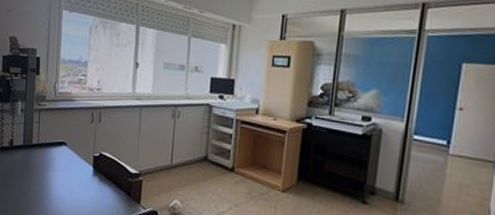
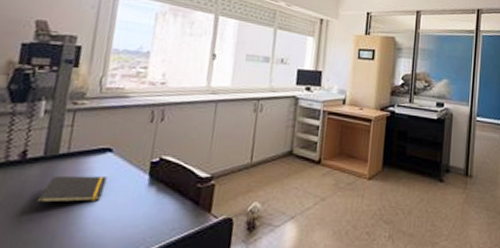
notepad: none [22,161,65,187] -> present [35,175,108,213]

